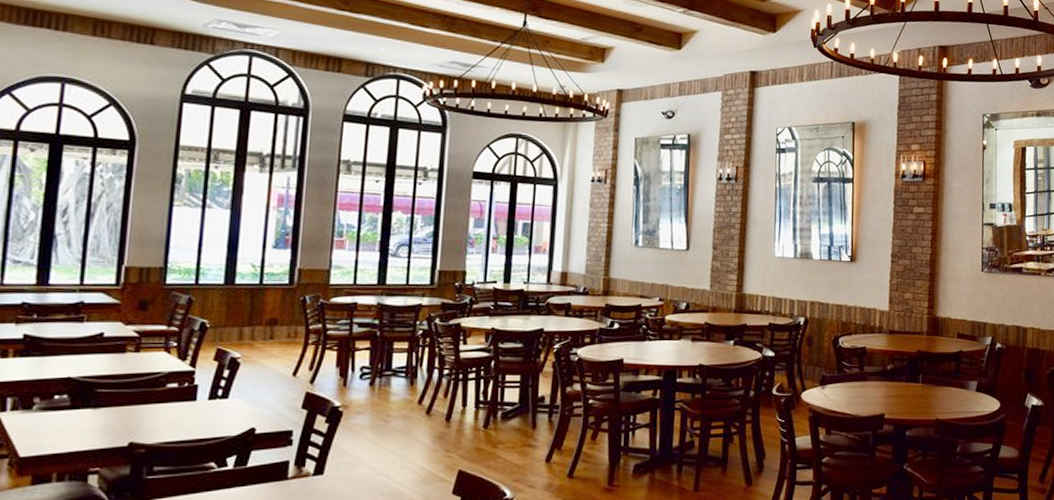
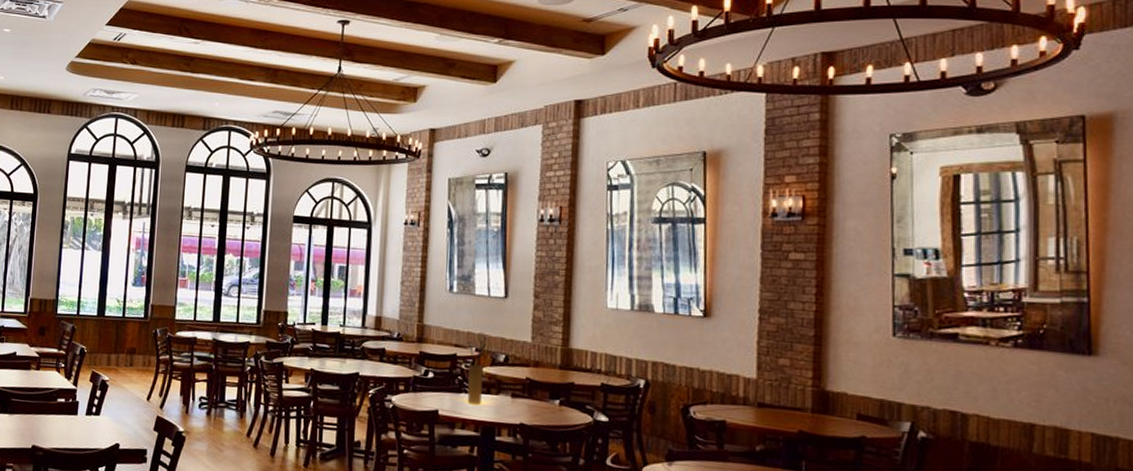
vase: none [651,282,676,352] -> present [467,331,493,406]

